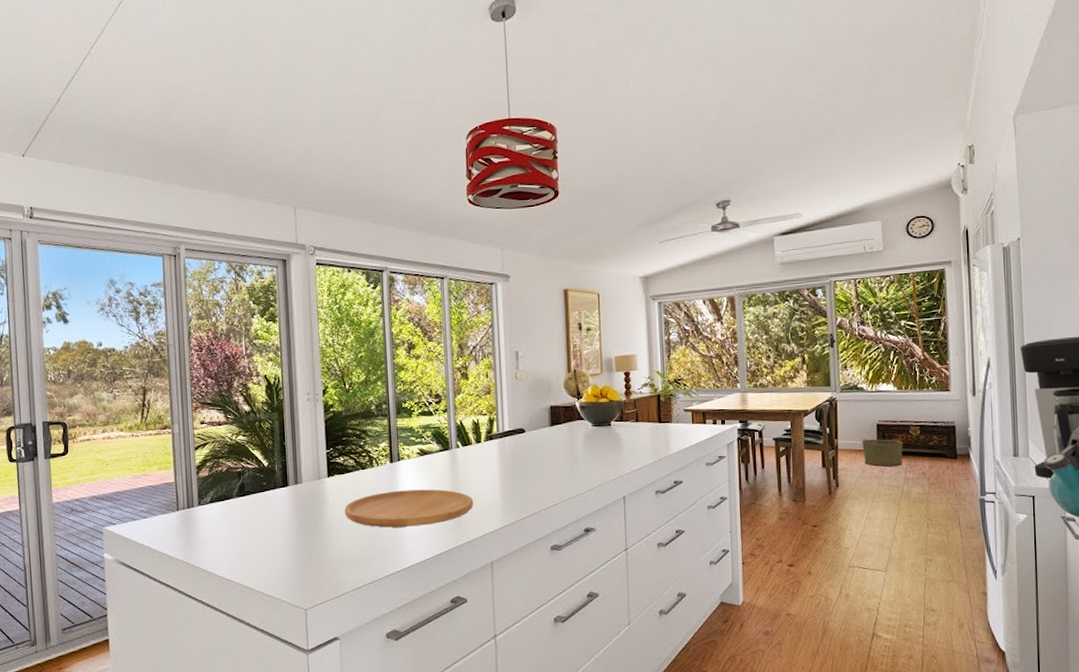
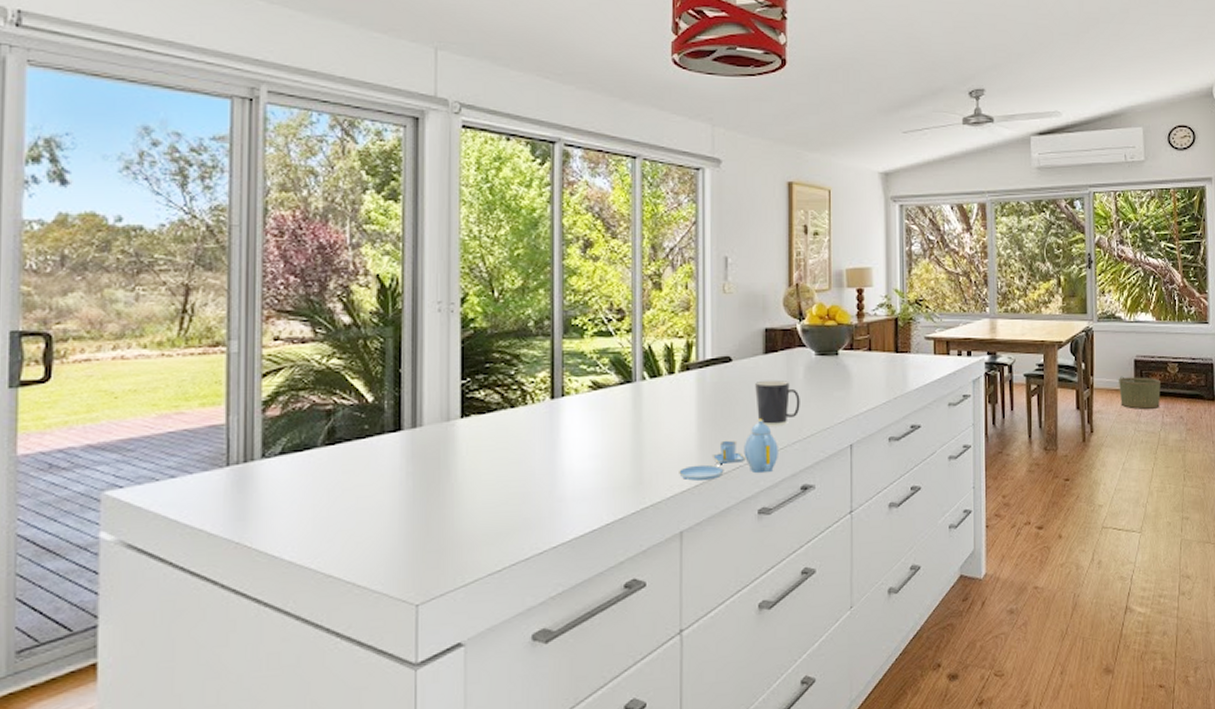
cutting board: present [344,489,474,528] -> none [482,434,662,488]
teapot: none [488,476,565,525] -> present [679,418,778,482]
mug: none [544,446,581,483] -> present [755,379,800,427]

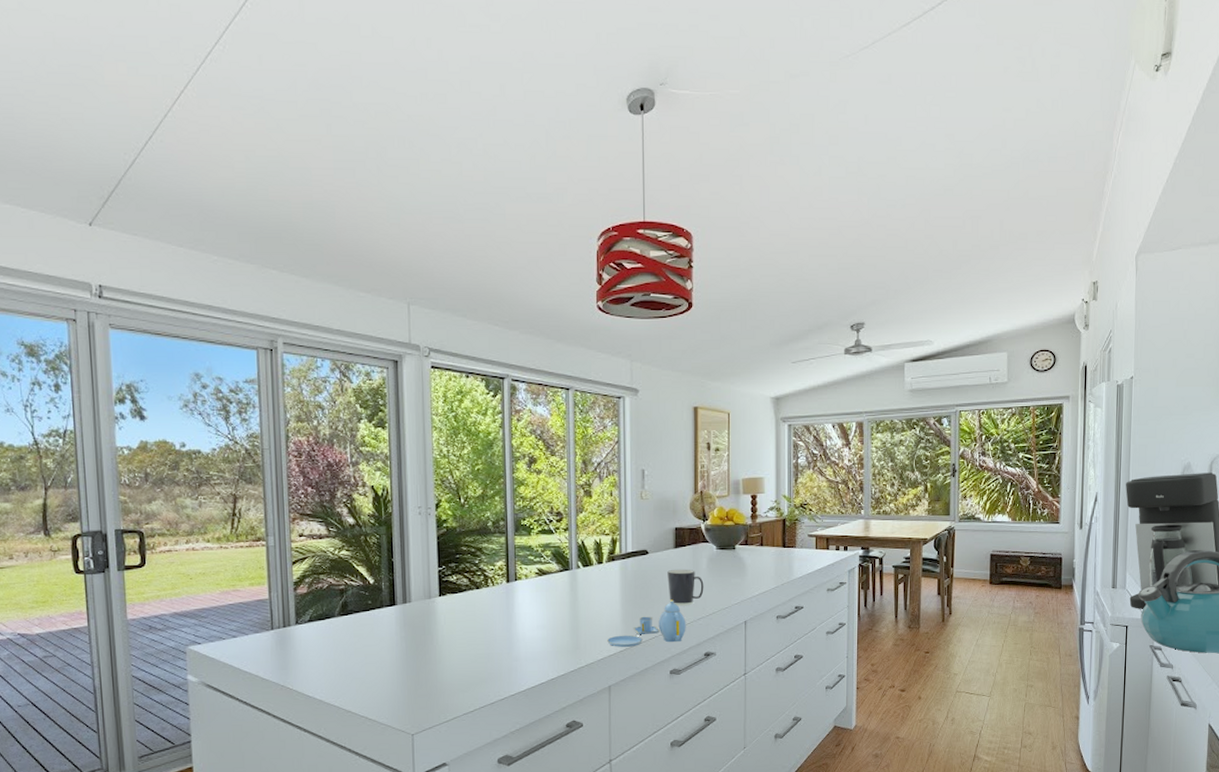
basket: present [1119,376,1161,409] -> none [976,568,1013,596]

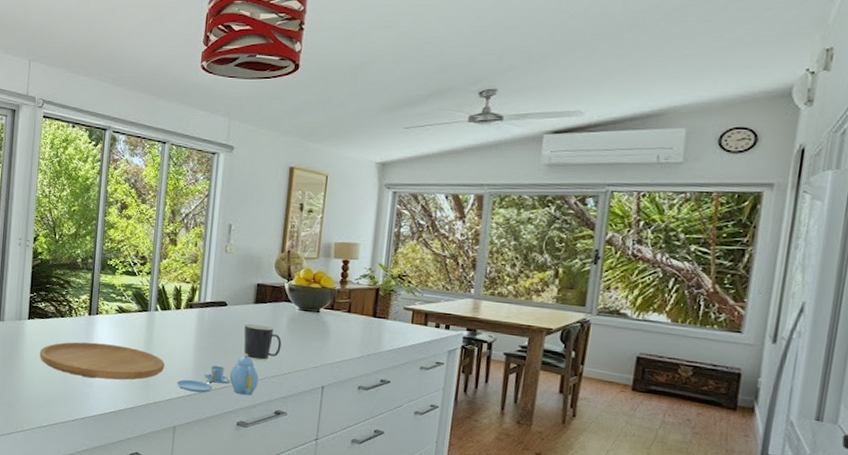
cutting board: none [456,610,593,650] -> present [39,342,165,380]

